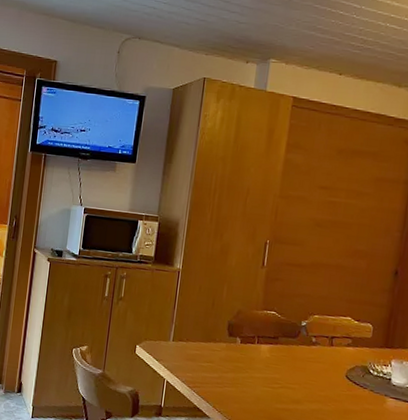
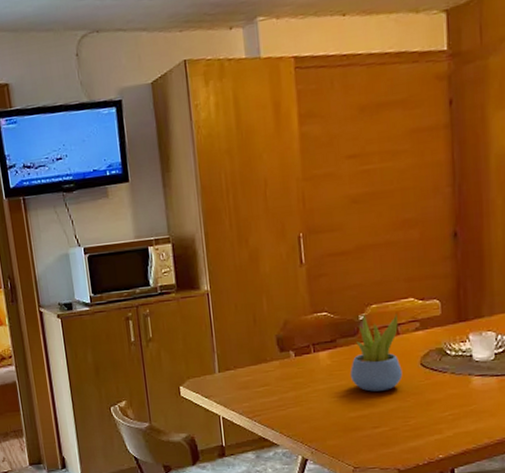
succulent plant: none [283,321,335,392] -> present [350,313,403,392]

